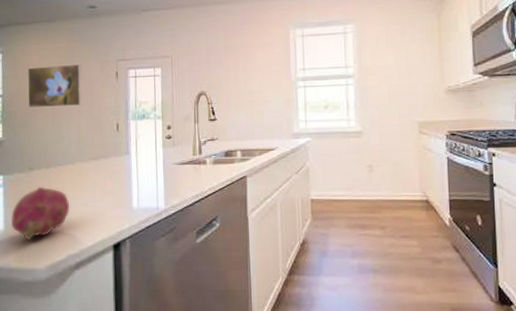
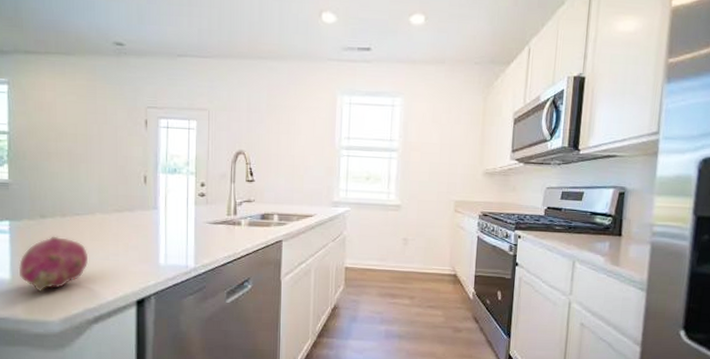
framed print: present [27,65,82,107] -> none [39,104,105,152]

